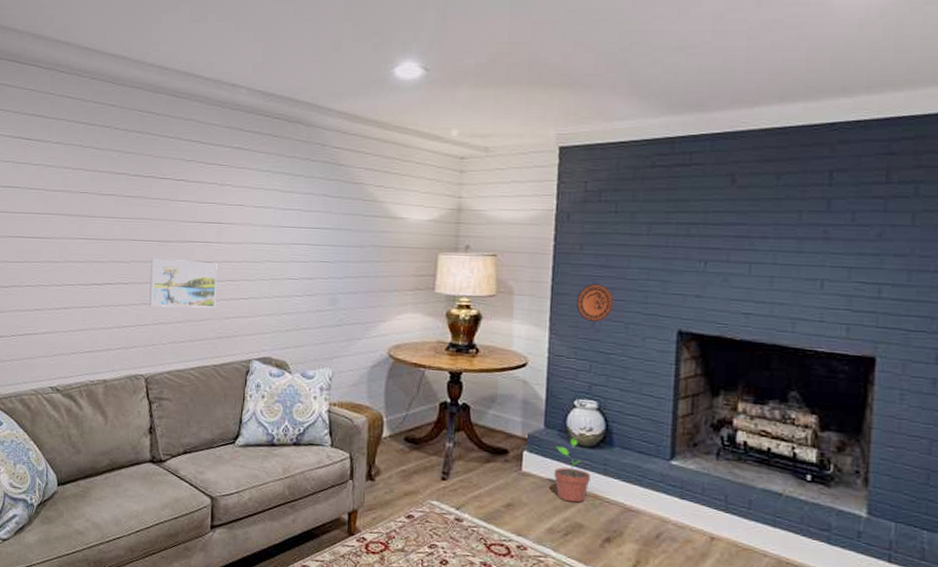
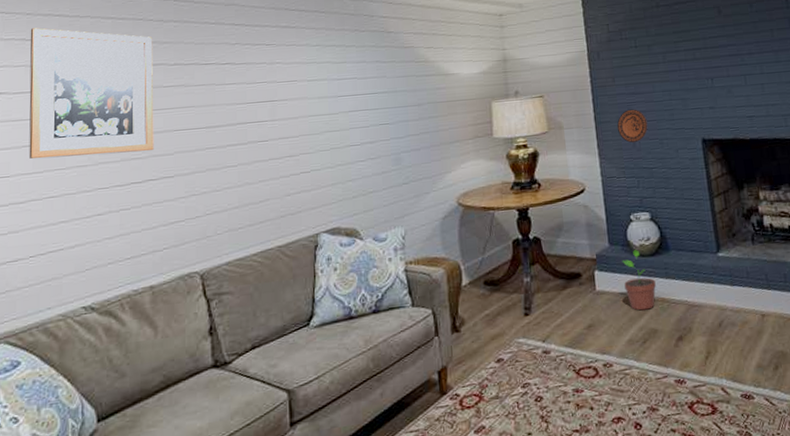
wall art: none [13,126,118,257] -> present [28,28,154,159]
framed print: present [149,259,218,308] -> none [198,141,275,196]

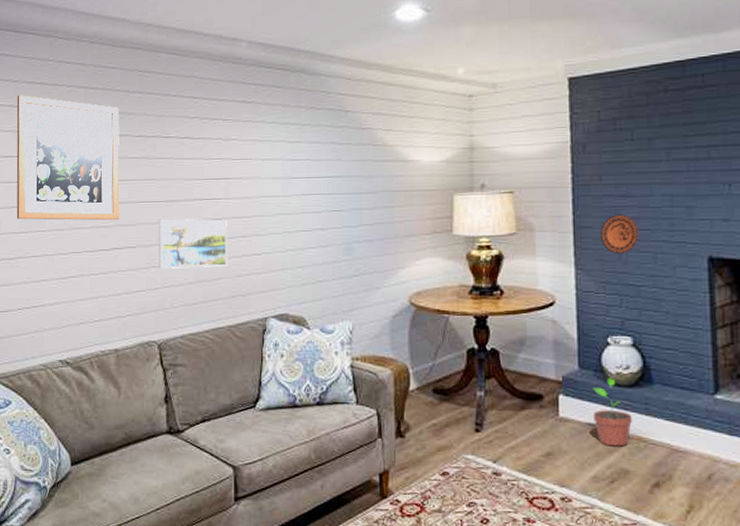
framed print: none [198,141,275,196] -> present [158,219,227,269]

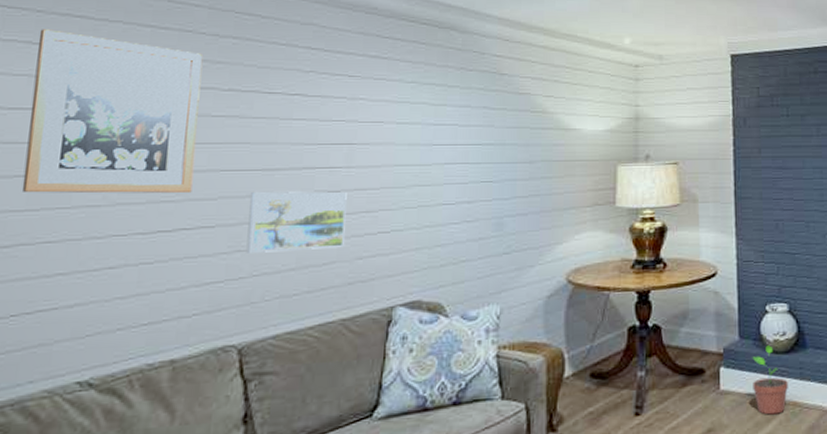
decorative plate: present [600,214,639,255] -> none [759,185,794,224]

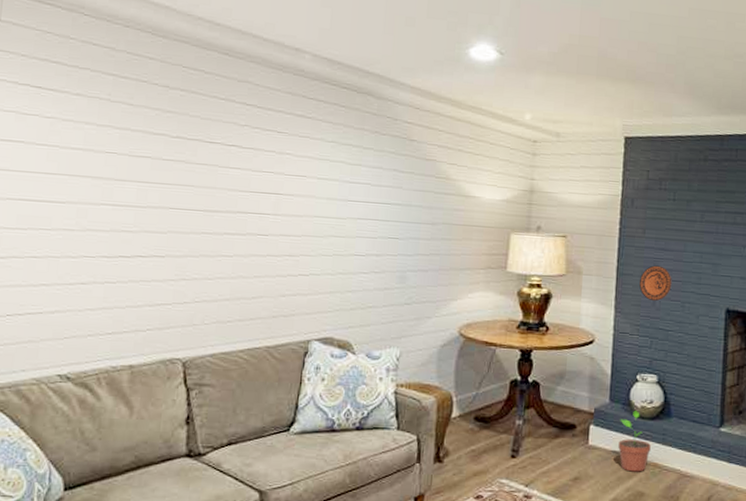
wall art: present [21,29,203,194] -> none [12,72,156,226]
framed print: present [246,191,347,253] -> none [190,230,274,285]
decorative plate: none [759,185,794,224] -> present [639,265,672,302]

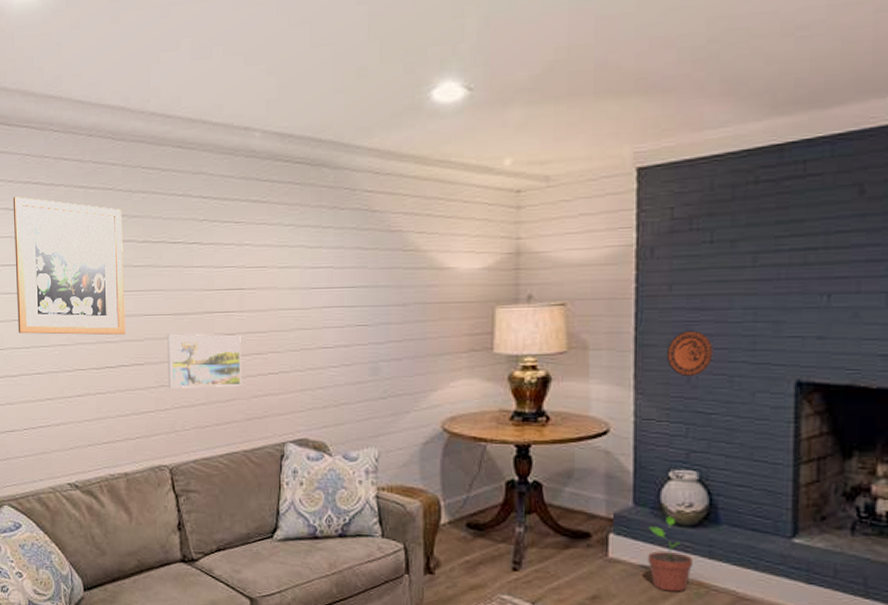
wall art: none [12,72,156,226] -> present [12,196,126,335]
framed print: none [190,230,274,285] -> present [166,334,241,388]

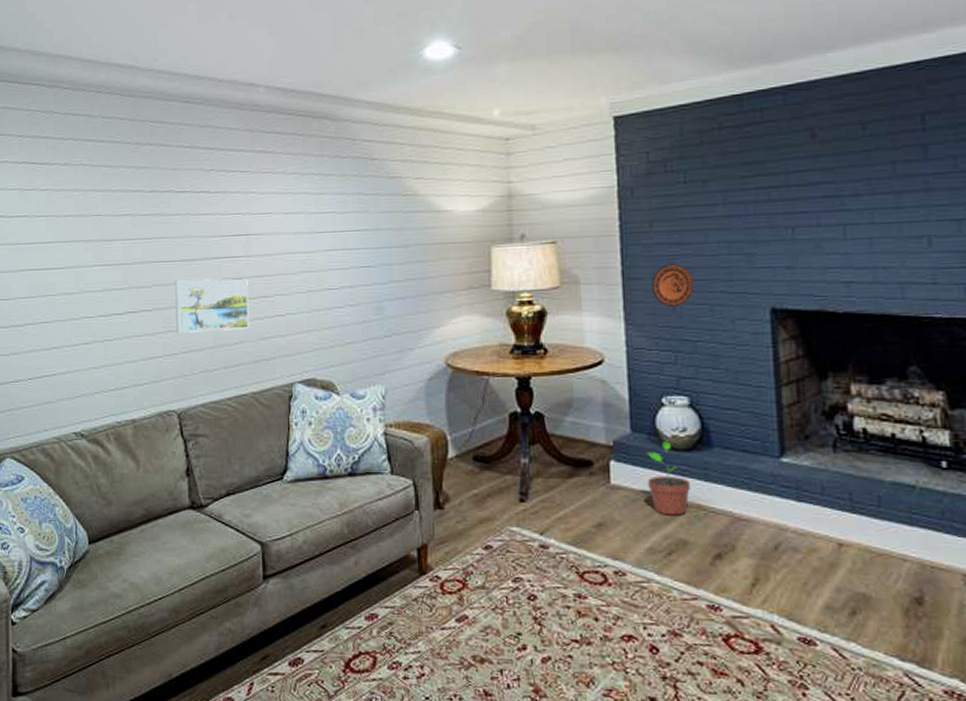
wall art: present [12,196,126,335] -> none [21,150,133,284]

